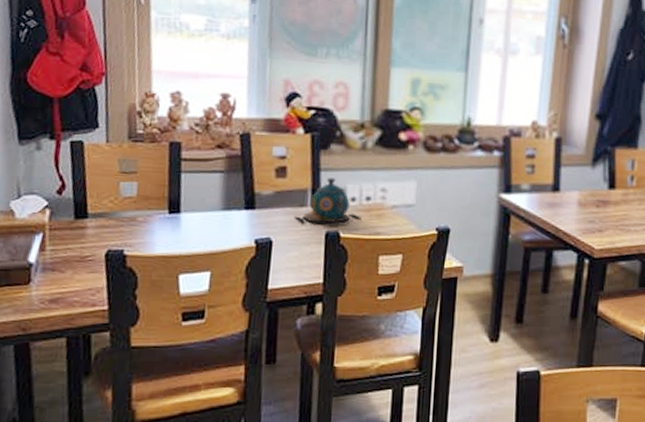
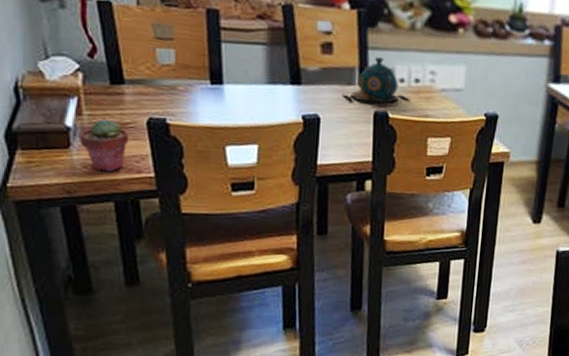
potted succulent: none [40,252,87,307] -> present [79,118,129,172]

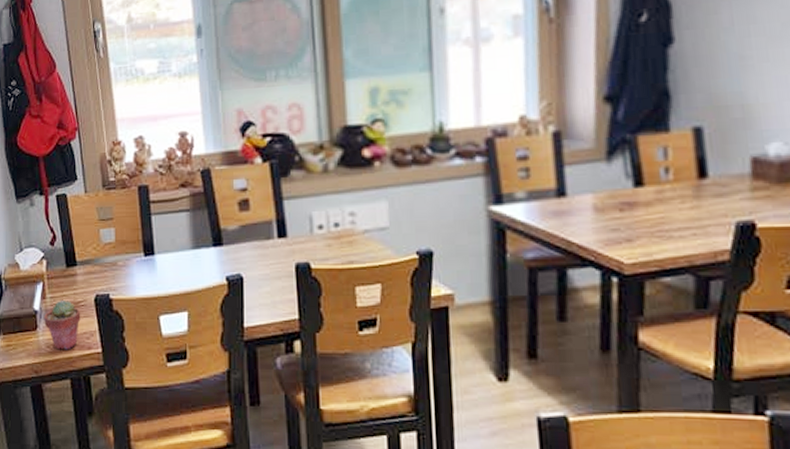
teapot: present [342,57,410,105] -> none [262,206,332,257]

